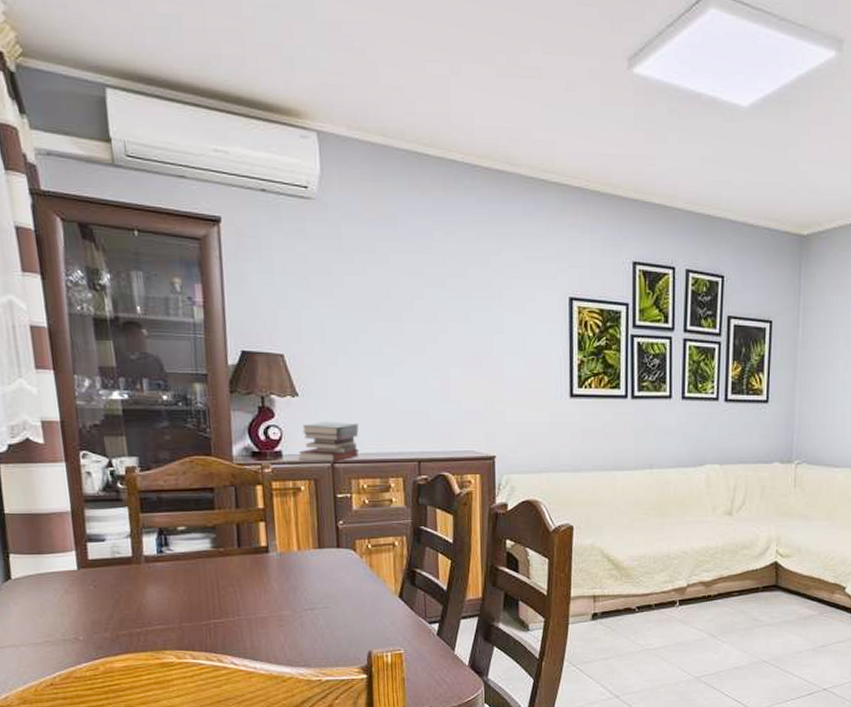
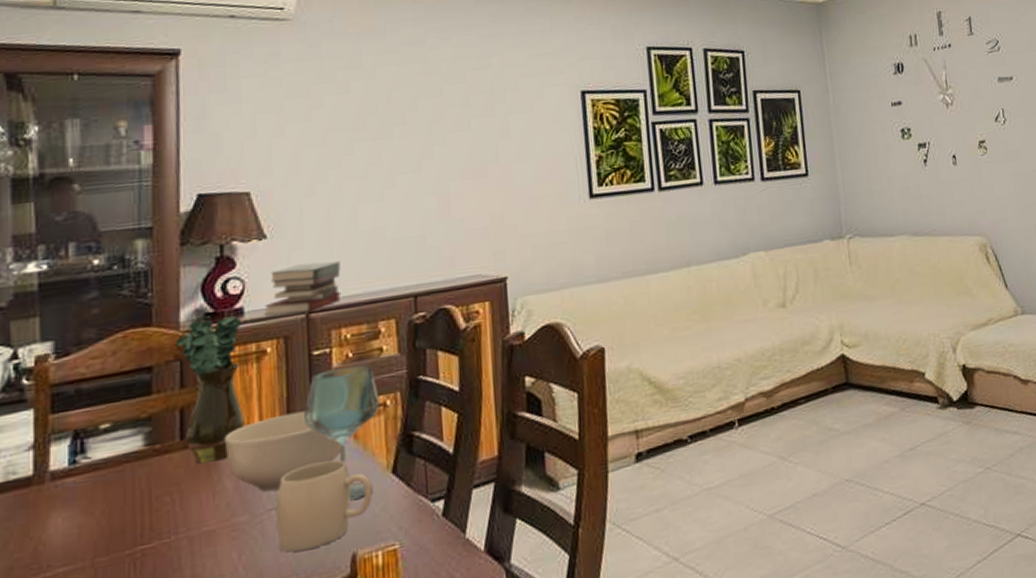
vase: none [230,450,286,567] -> present [175,312,245,464]
bowl: none [270,540,360,596] -> present [224,411,342,492]
mug: none [311,581,384,642] -> present [276,459,373,552]
wine glass: none [330,511,390,613] -> present [303,365,380,501]

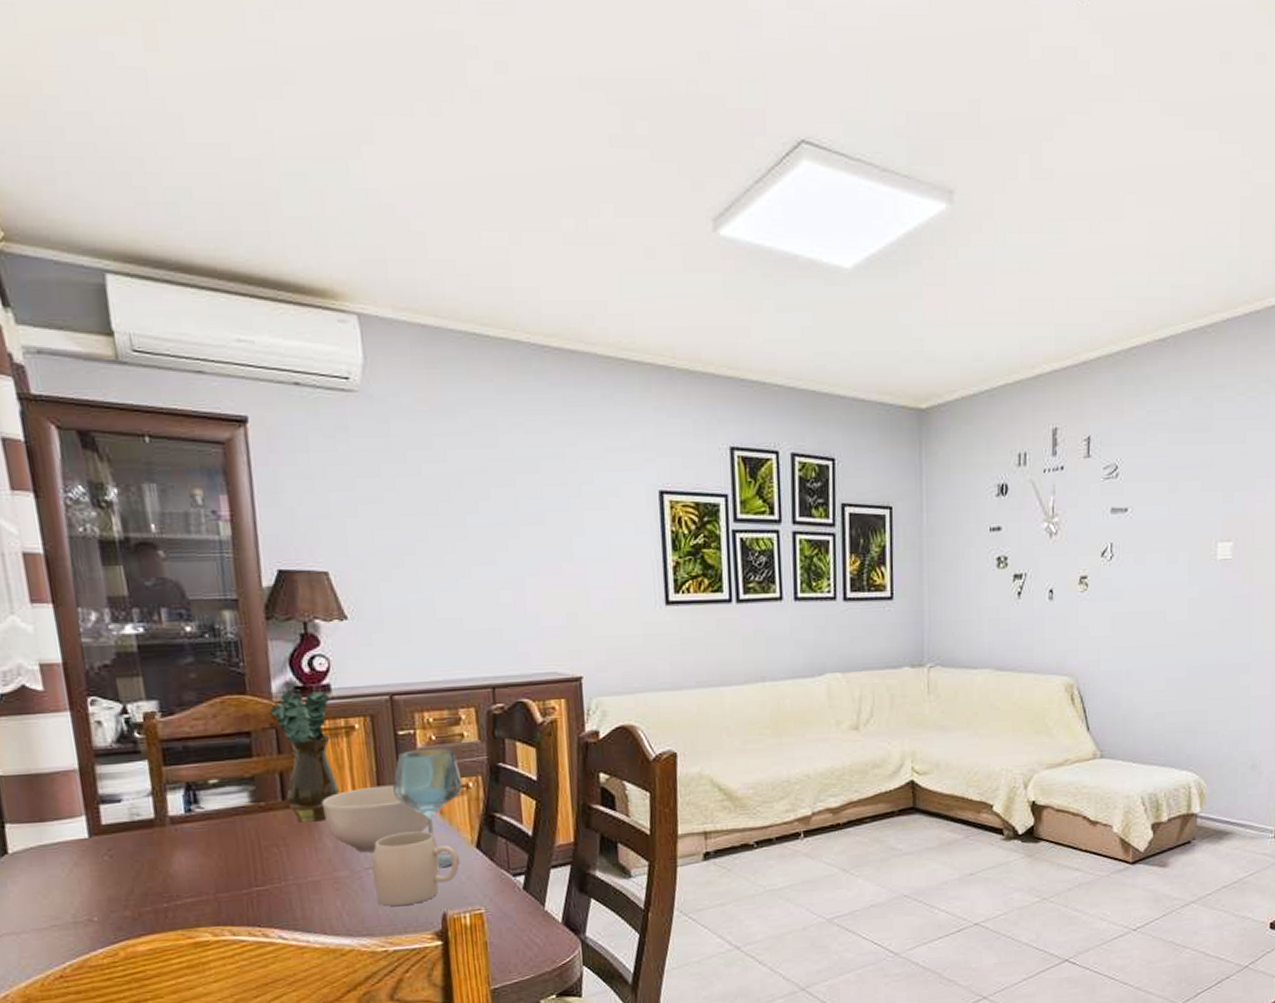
books: present [265,261,341,317] -> none [350,646,422,695]

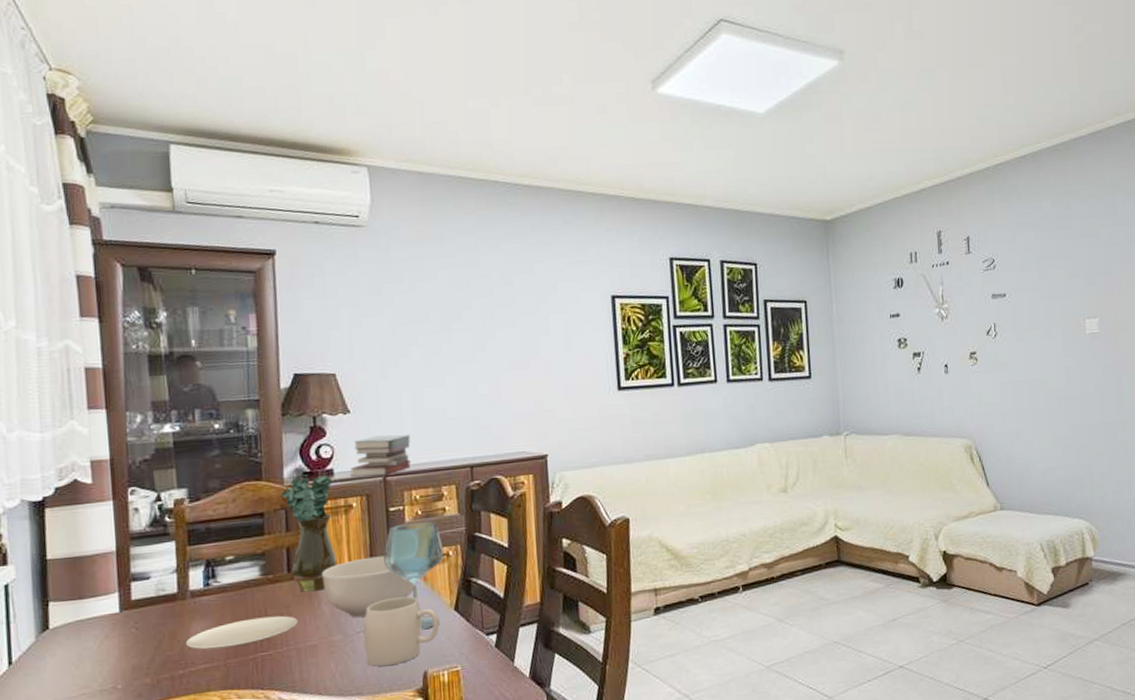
plate: none [167,847,298,883] -> present [185,615,299,650]
books: none [350,646,422,695] -> present [350,434,411,477]

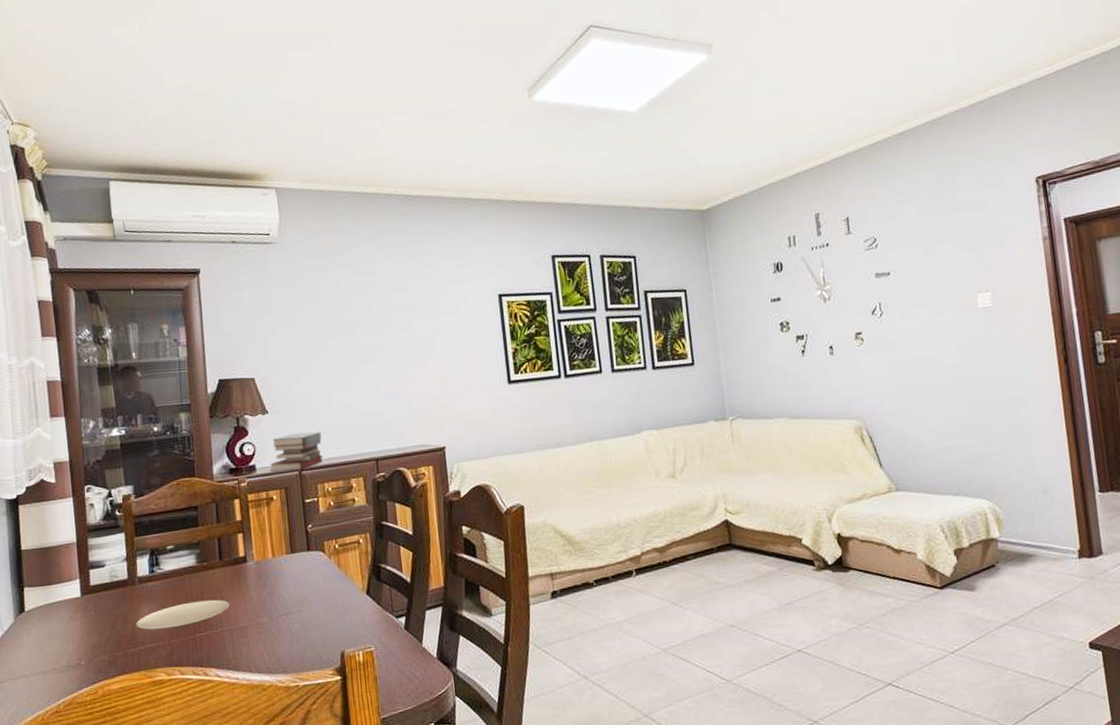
vase: present [281,471,338,592] -> none [211,468,262,578]
bowl: present [321,555,414,618] -> none [248,544,330,602]
mug: present [363,596,439,666] -> none [286,581,354,647]
wine glass: present [382,521,444,630] -> none [301,511,355,613]

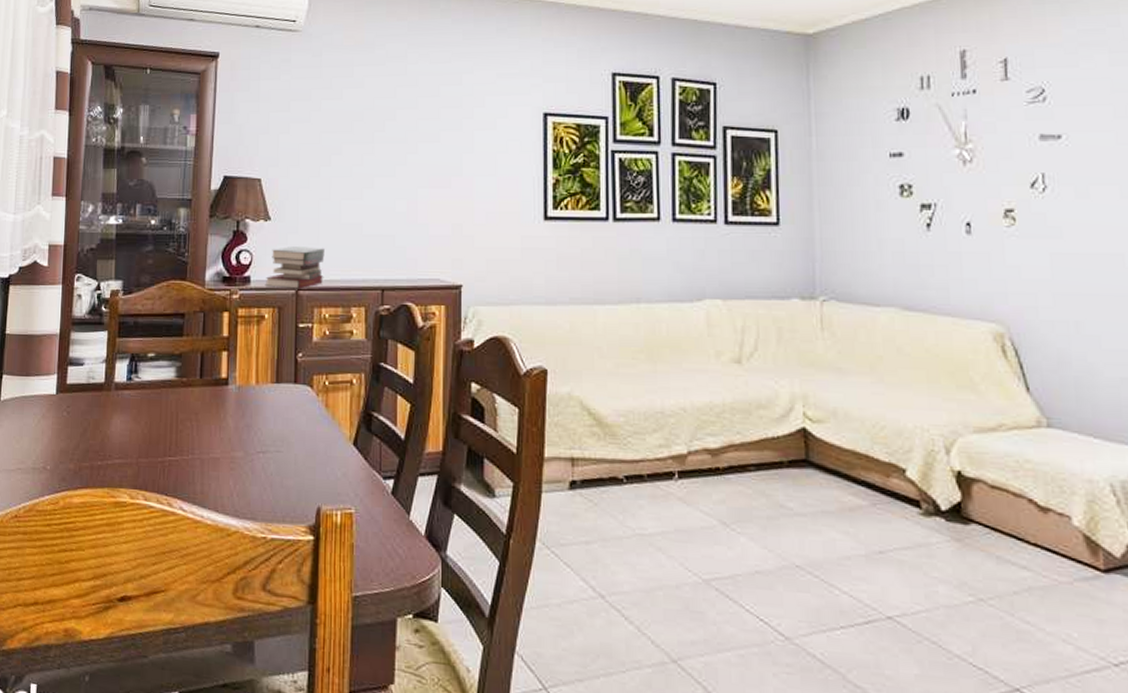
plate: present [135,599,231,631] -> none [106,419,205,448]

